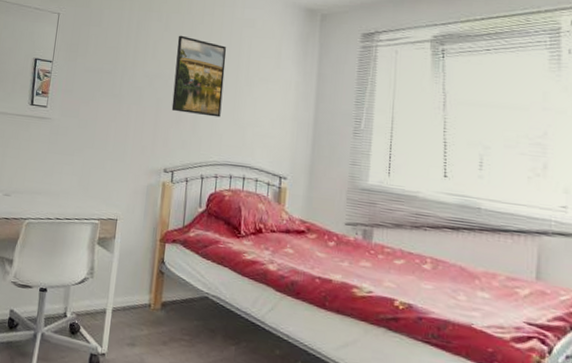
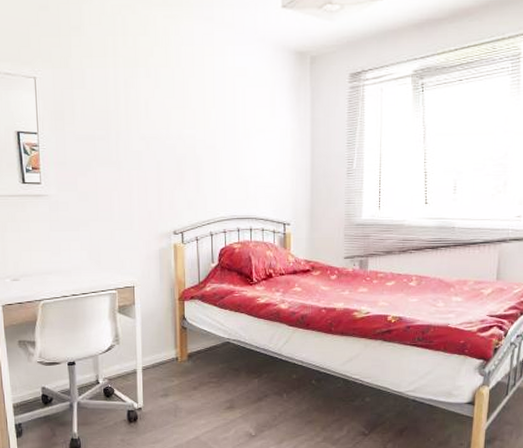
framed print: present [171,35,227,118] -> none [170,91,223,174]

